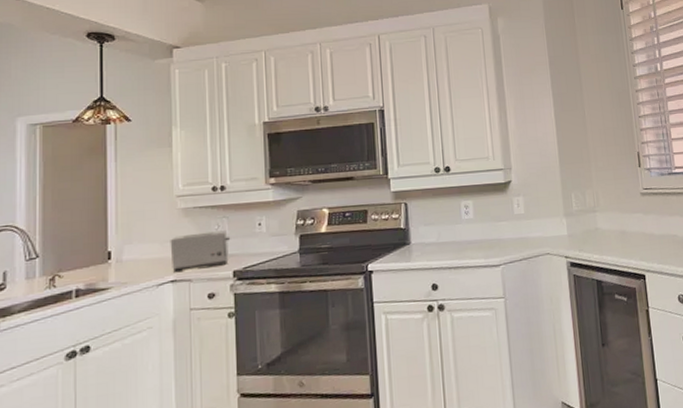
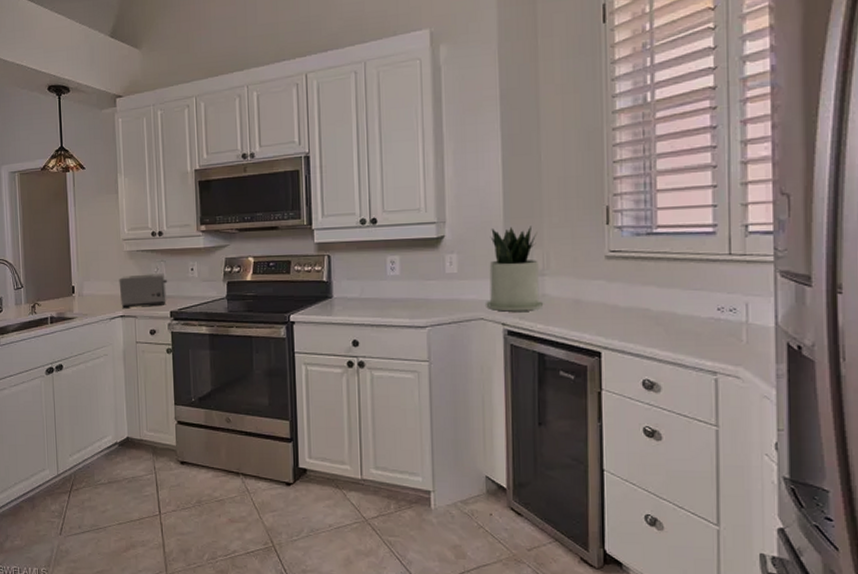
planter: none [549,170,598,246] -> present [484,226,544,312]

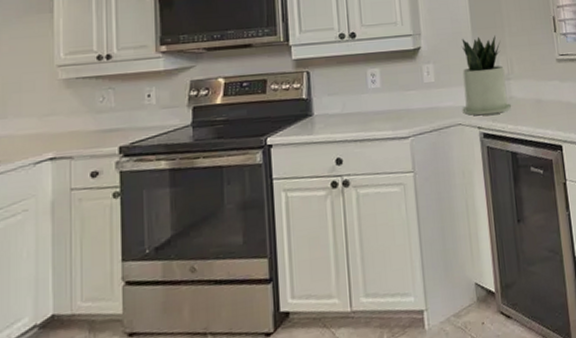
toaster: present [119,273,168,309] -> none [49,102,117,149]

